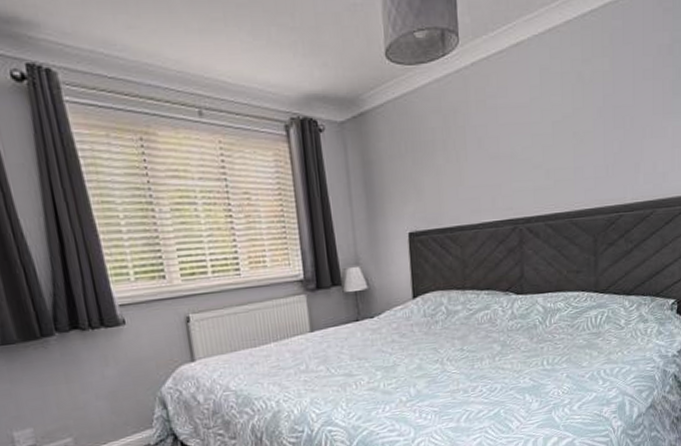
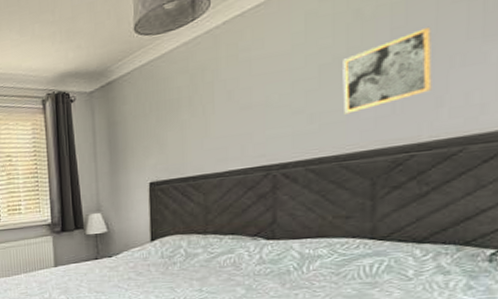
wall art: none [570,99,632,173] -> present [343,27,432,114]

